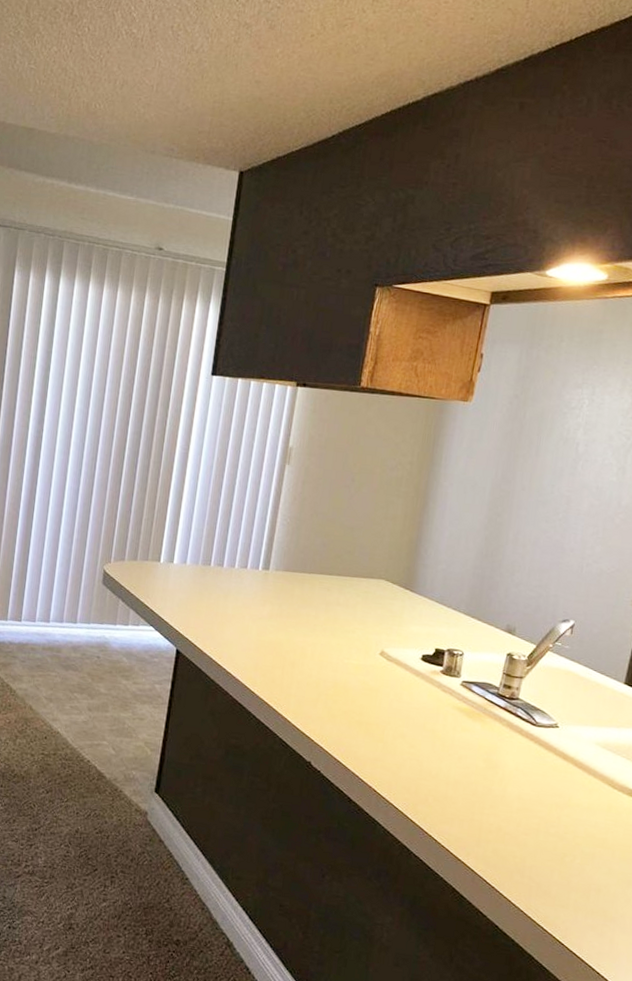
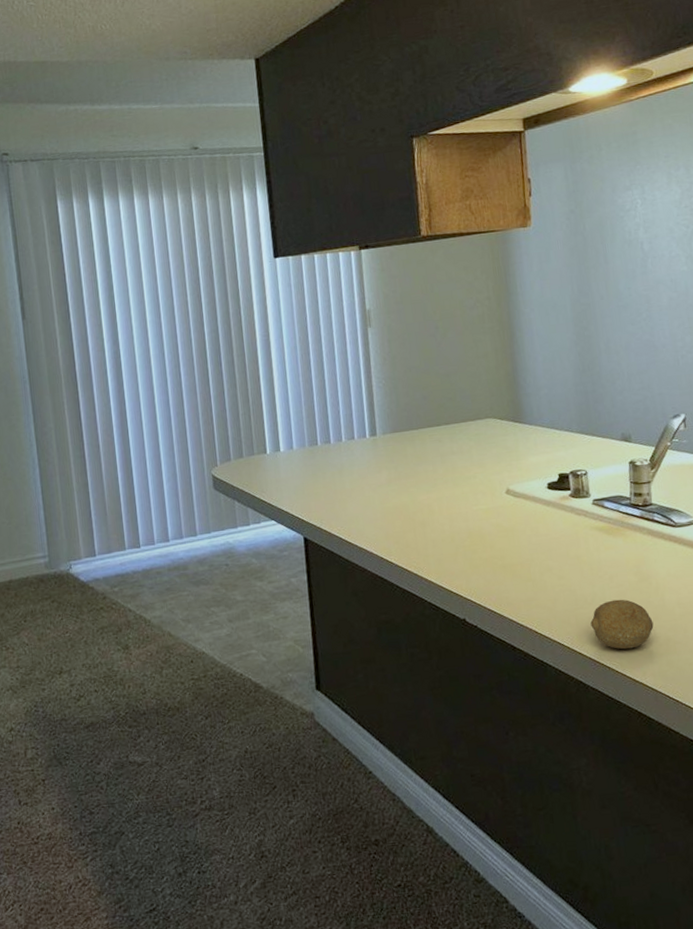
fruit: none [428,779,490,829] -> present [590,599,654,650]

